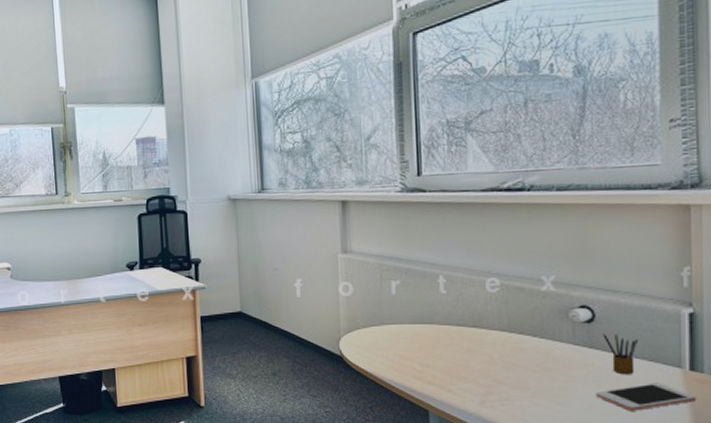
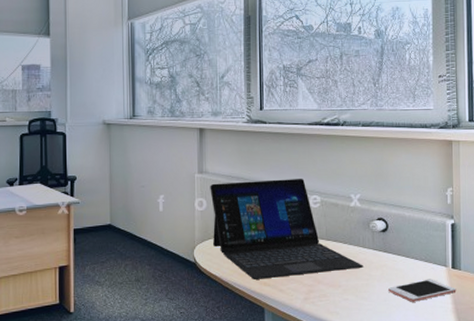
laptop: none [356,258,560,377] -> present [210,179,363,279]
pencil box: present [603,333,638,375] -> none [393,240,417,273]

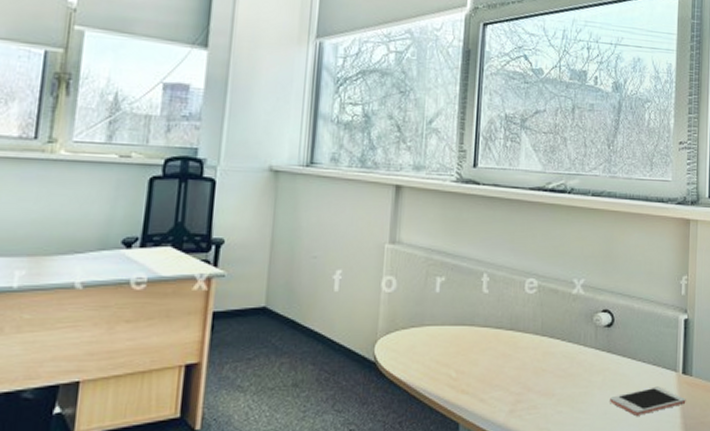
laptop: present [210,179,363,279] -> none [401,256,583,385]

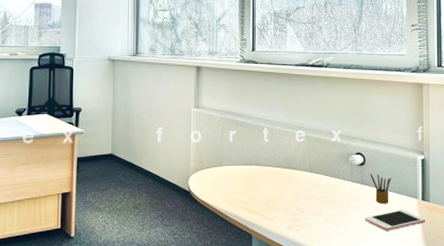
pencil box: none [619,338,645,379] -> present [370,173,391,204]

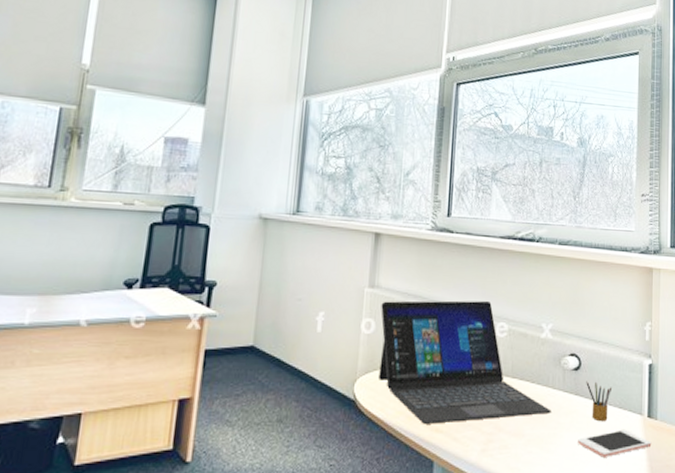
laptop: none [205,115,343,208] -> present [379,300,551,424]

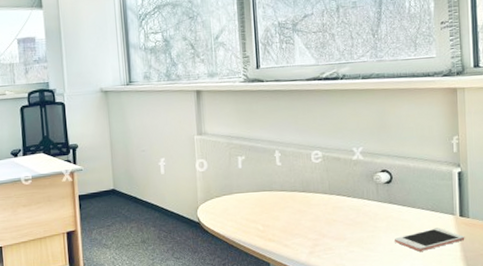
laptop: present [379,300,551,424] -> none [210,135,368,236]
pencil box: present [586,381,611,422] -> none [398,191,423,223]

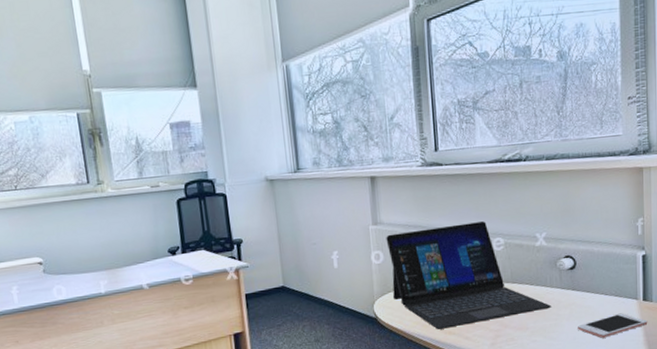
laptop: none [210,135,368,236] -> present [386,221,551,329]

